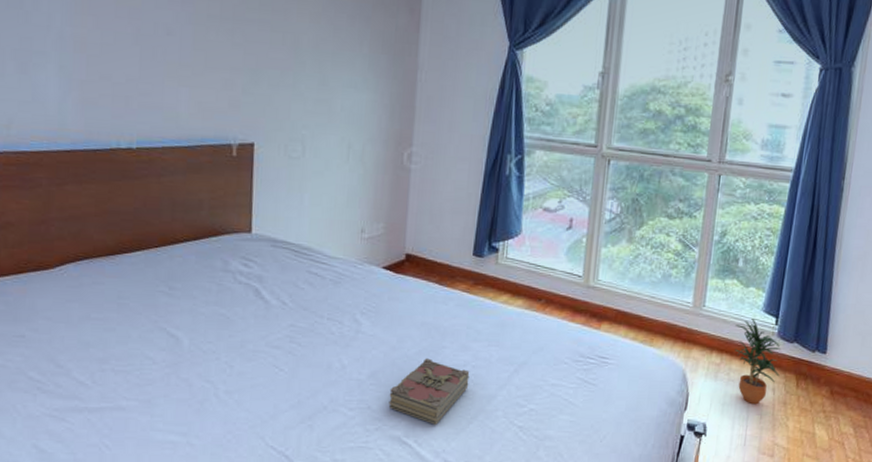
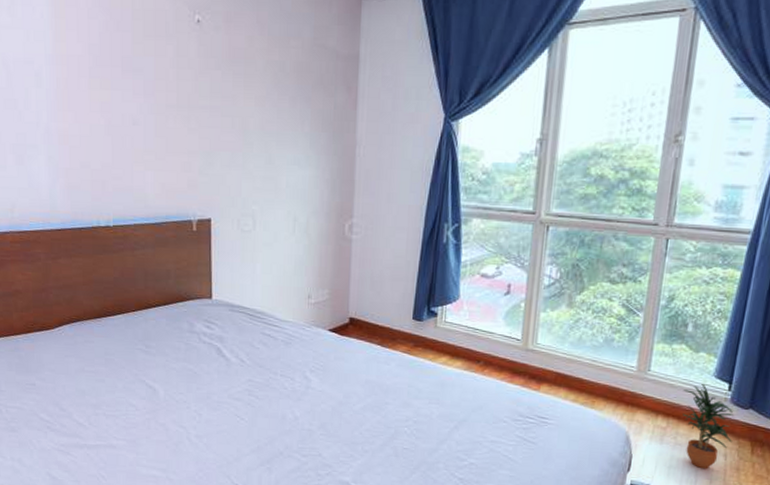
book: present [388,358,470,425] -> none [337,413,412,473]

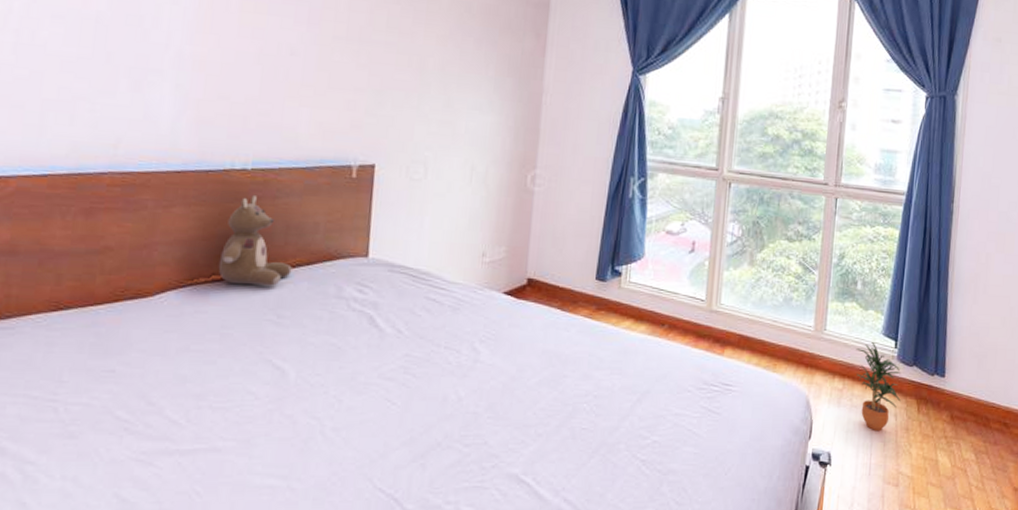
stuffed bear: none [97,247,153,322] -> present [218,194,292,286]

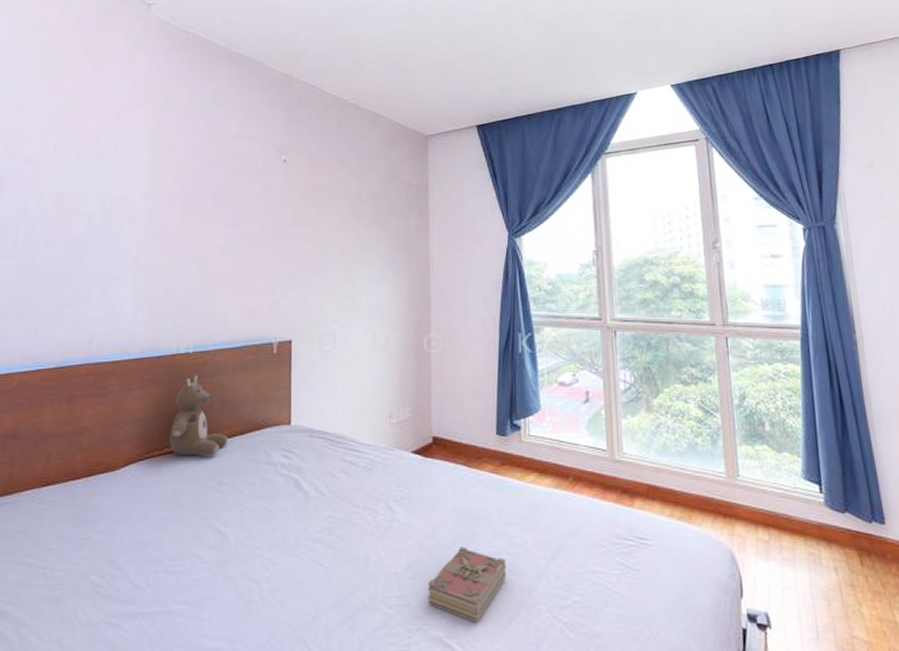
book: none [506,388,592,460] -> present [427,547,507,623]
potted plant: present [856,342,901,432] -> none [776,487,839,588]

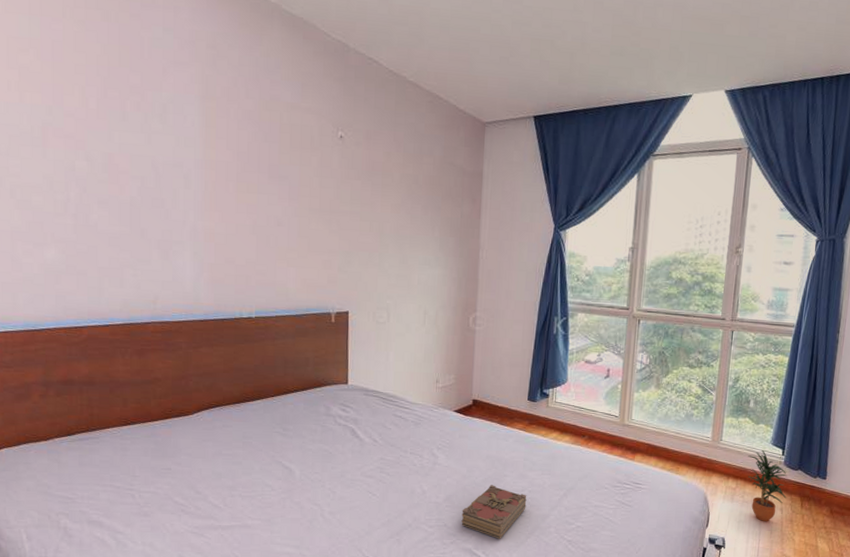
stuffed bear: present [169,374,228,456] -> none [237,337,291,407]
potted plant: none [776,487,839,588] -> present [748,450,787,522]

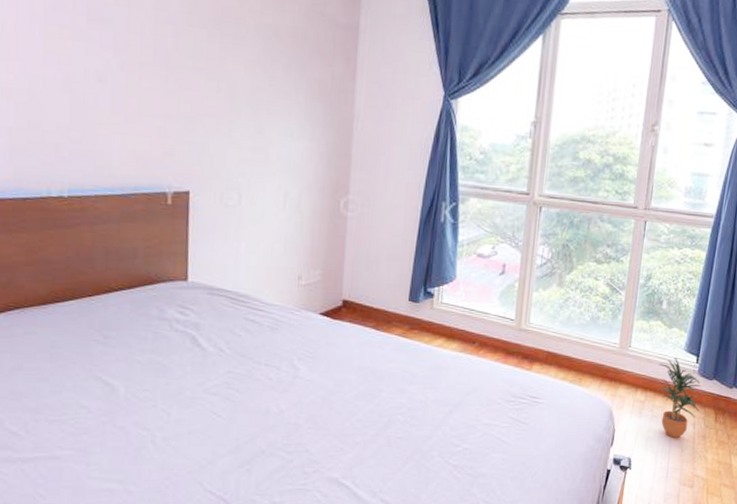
book: present [461,485,527,539] -> none [326,402,406,466]

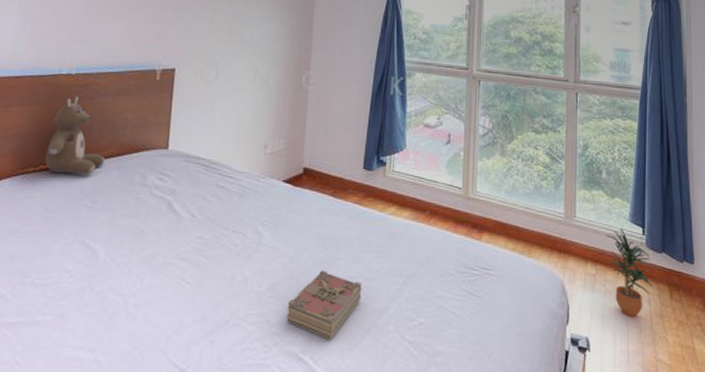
stuffed bear: none [43,221,115,309] -> present [45,95,105,175]
book: none [326,402,406,466] -> present [286,270,362,340]

